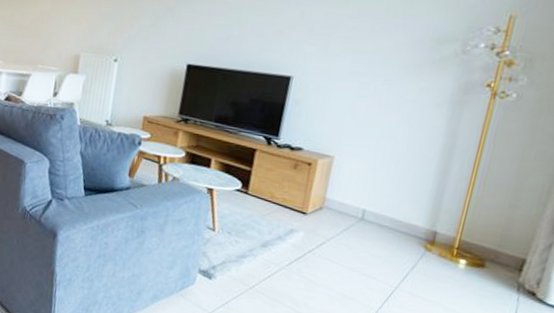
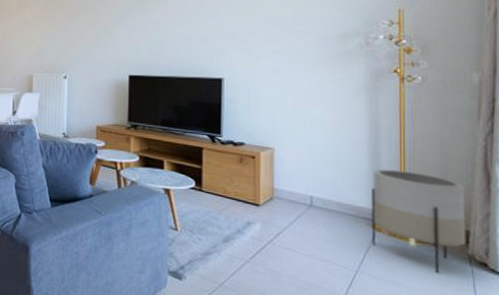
planter: none [419,188,533,297] -> present [372,169,467,273]

